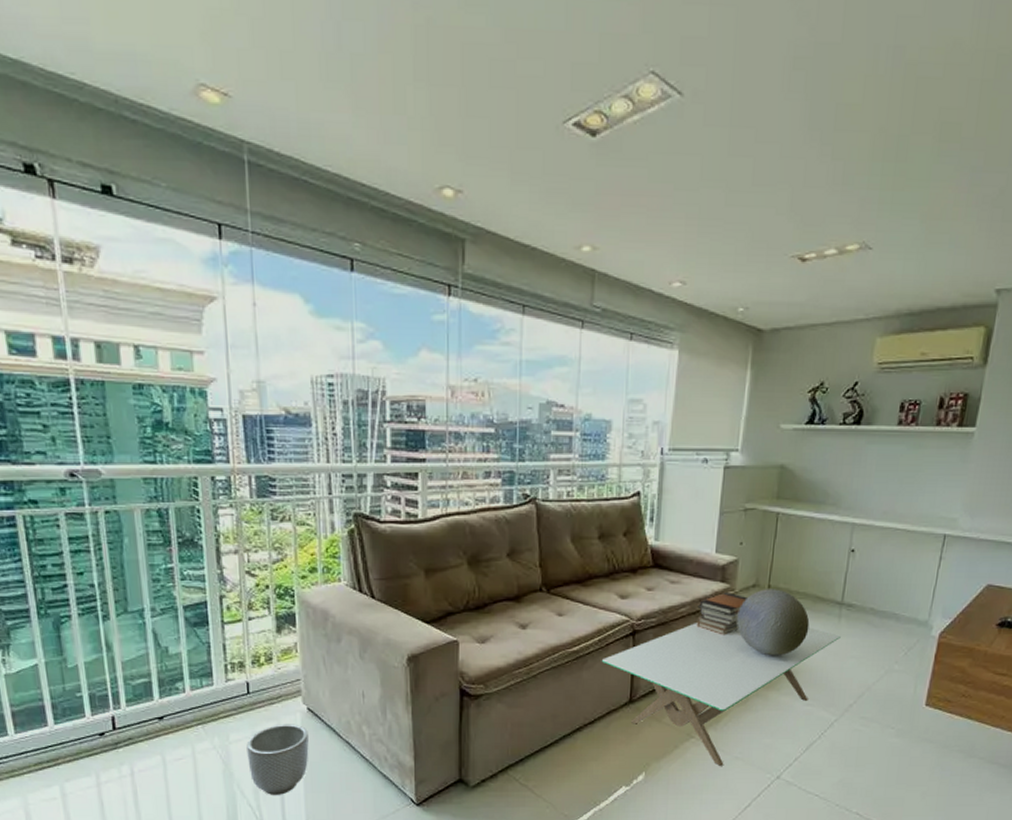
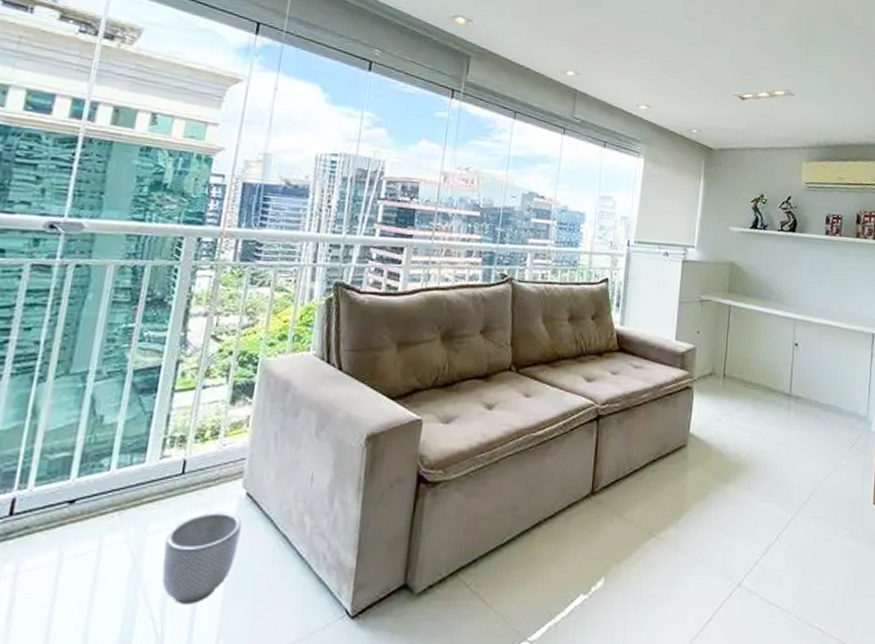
coffee table: present [602,623,841,766] -> none [566,409,791,570]
book stack: present [696,592,747,635] -> none [658,379,705,424]
decorative sphere: present [737,589,810,656] -> none [695,378,762,447]

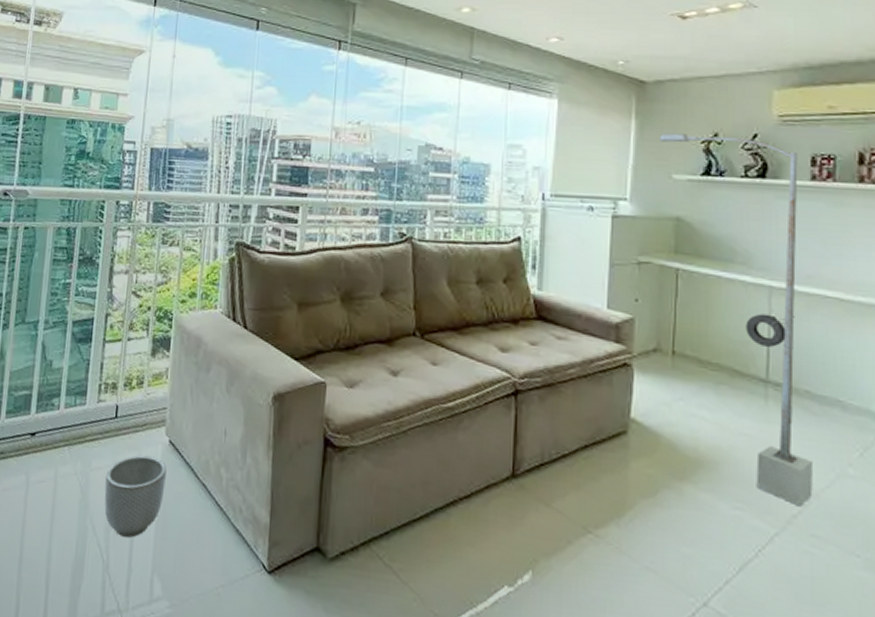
street lamp: none [721,192,818,495] -> present [660,133,813,507]

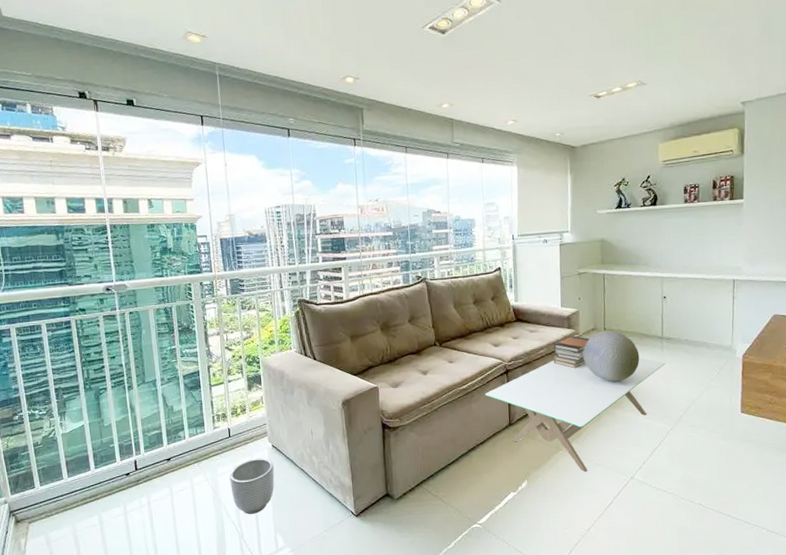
coffee table: none [480,388,770,577] -> present [485,357,665,471]
book stack: none [589,354,648,407] -> present [552,335,589,369]
decorative sphere: none [637,355,728,440] -> present [583,330,640,382]
street lamp: present [660,133,813,507] -> none [587,179,691,411]

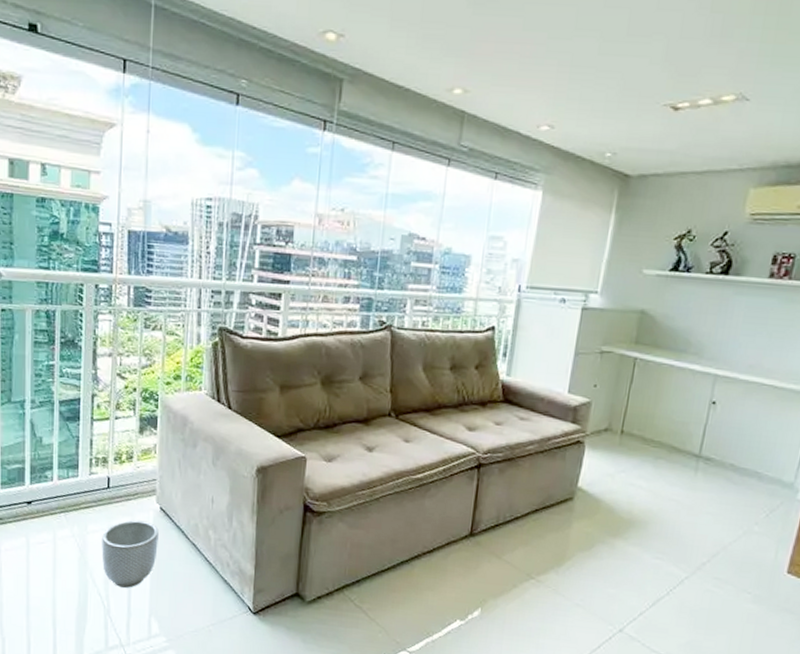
coffee table: present [485,357,665,471] -> none [445,461,697,611]
book stack: present [552,335,589,369] -> none [543,433,598,478]
decorative sphere: present [583,330,640,382] -> none [586,434,664,505]

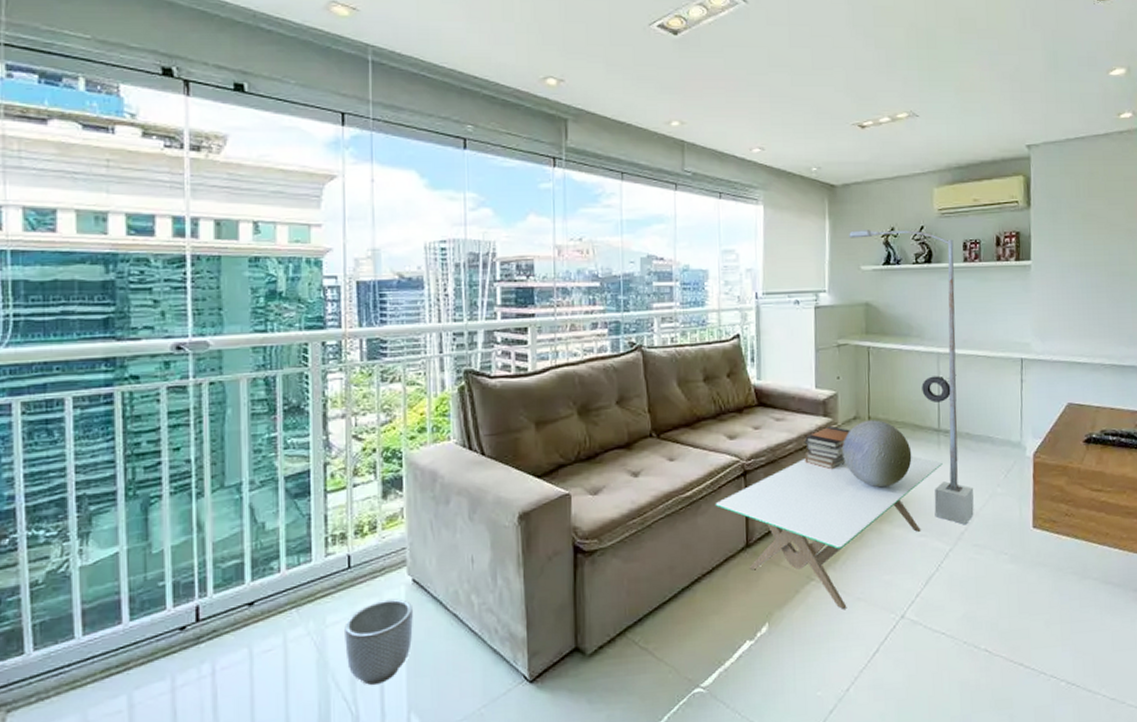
coffee table: none [445,461,697,611] -> present [716,456,943,609]
book stack: none [543,433,598,478] -> present [804,425,850,470]
decorative sphere: none [586,434,664,505] -> present [842,420,912,488]
street lamp: none [636,228,762,557] -> present [849,230,974,525]

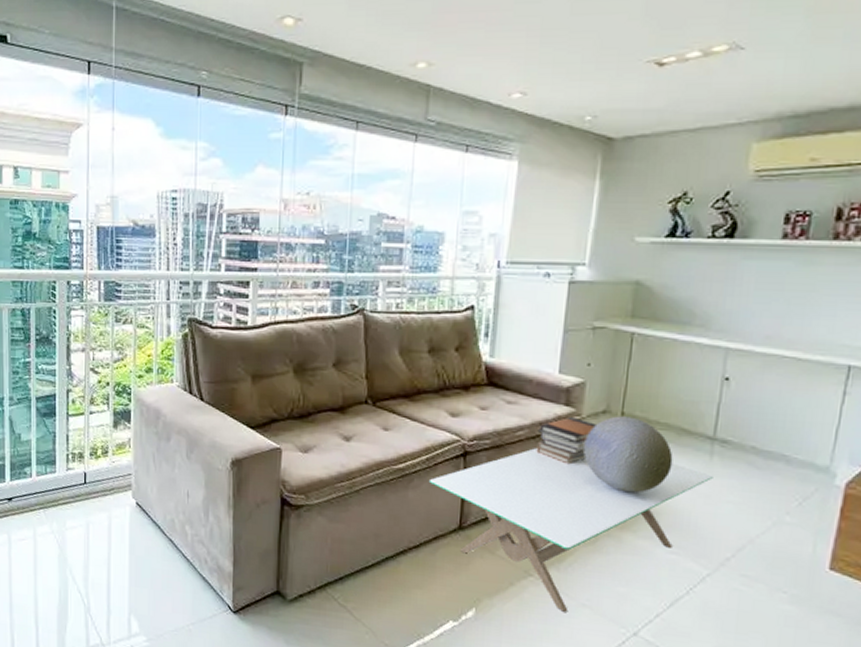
planter: present [345,598,413,685] -> none [80,515,135,586]
street lamp: present [849,230,974,525] -> none [624,193,771,551]

